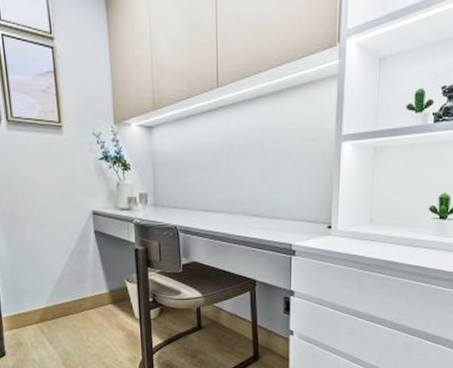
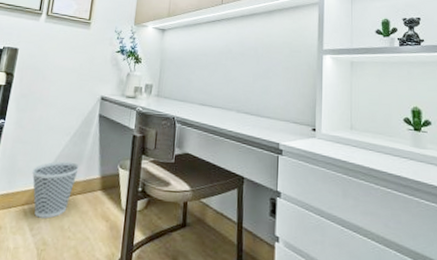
wastebasket: none [38,280,85,333] -> present [32,161,79,219]

